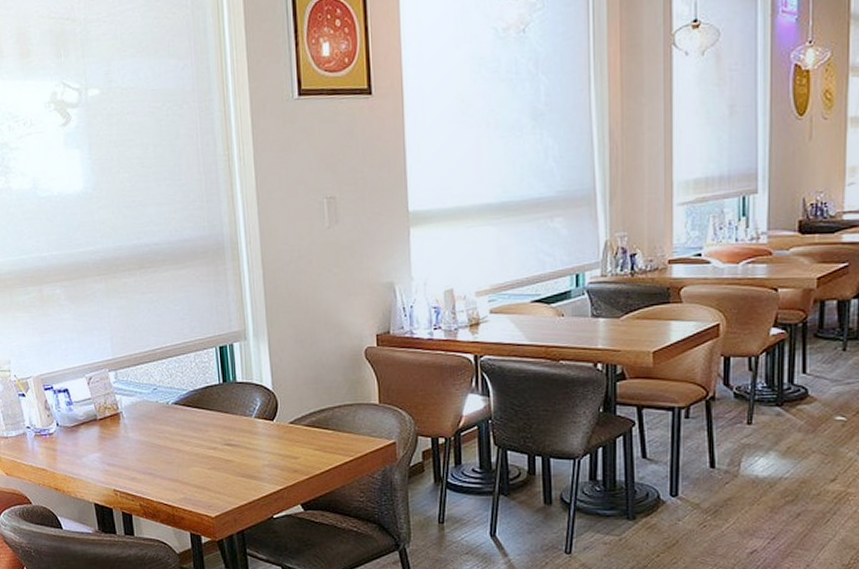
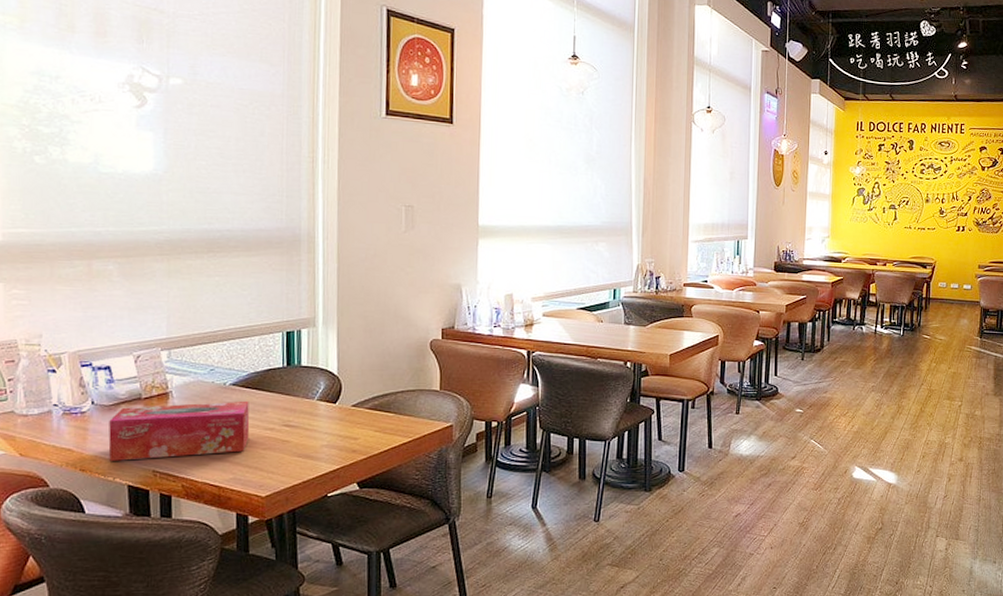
tissue box: none [73,419,195,480] -> present [108,400,250,461]

